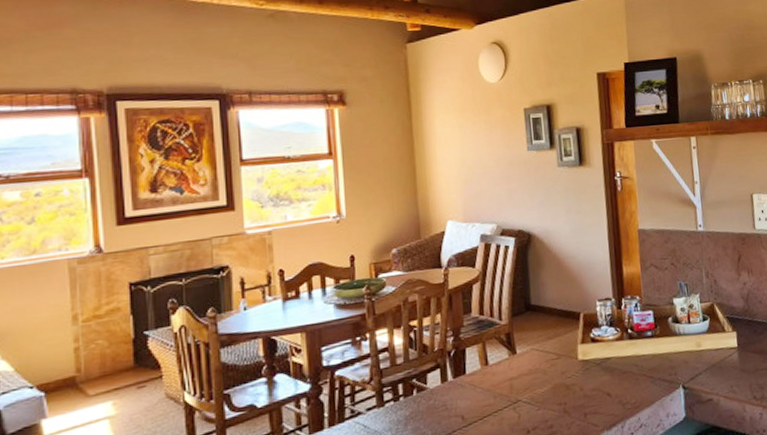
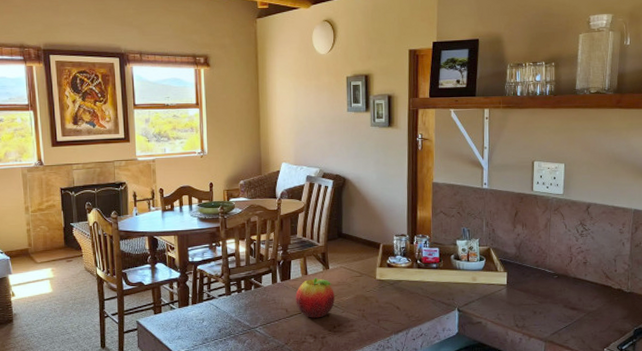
fruit: none [474,367,527,424] -> present [296,277,335,318]

